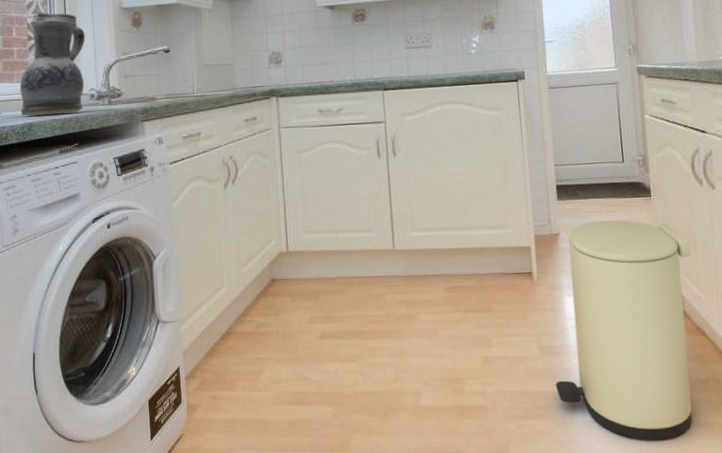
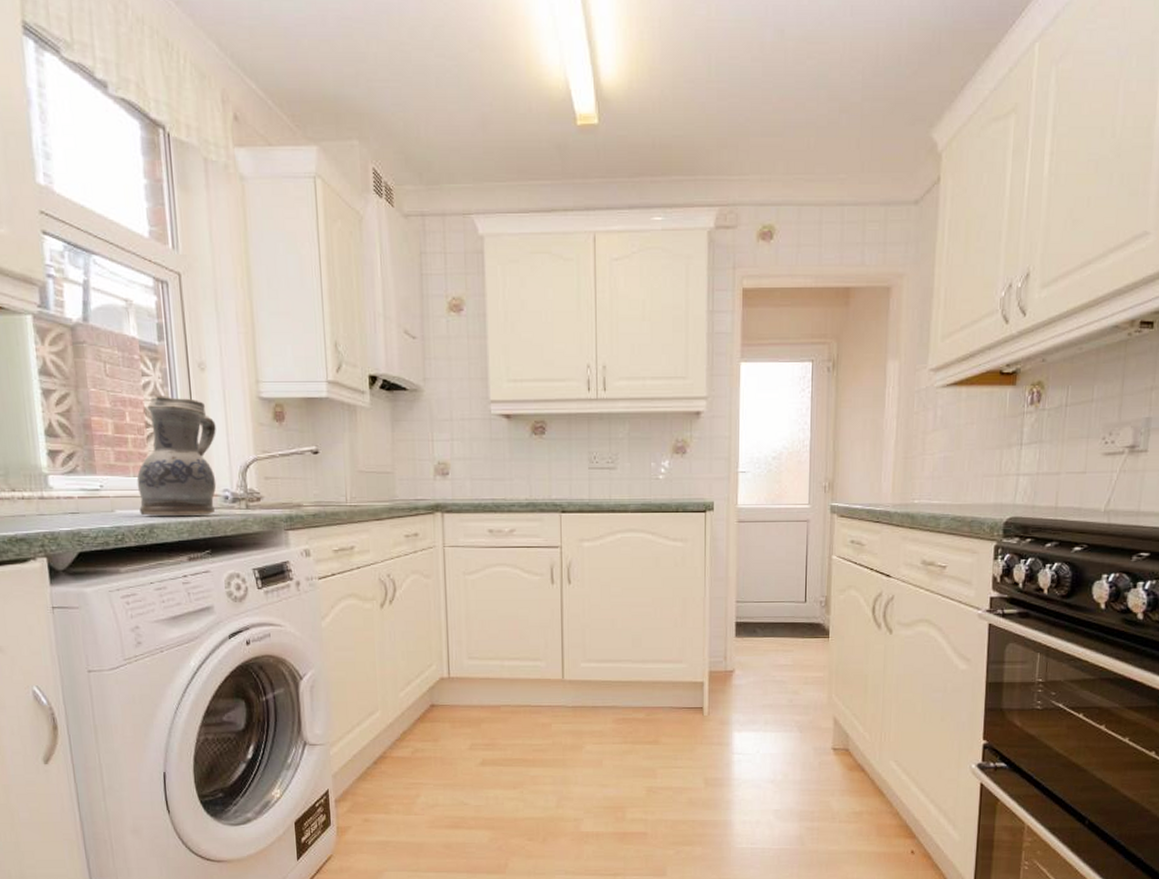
pedal bin: present [556,220,693,441] -> none [717,659,860,867]

